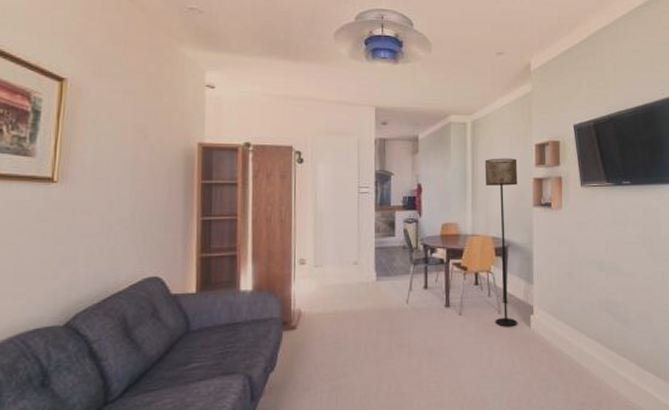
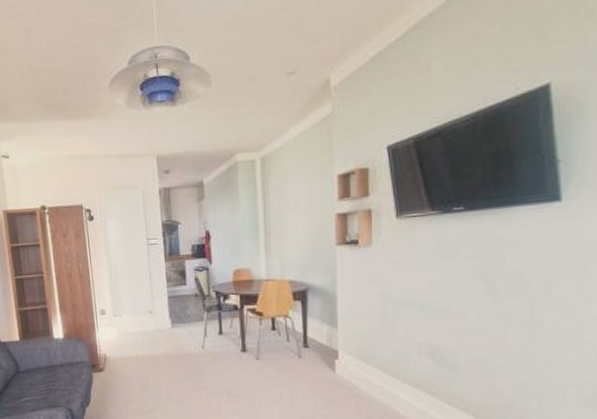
floor lamp: present [484,158,518,327] -> none [277,193,320,372]

